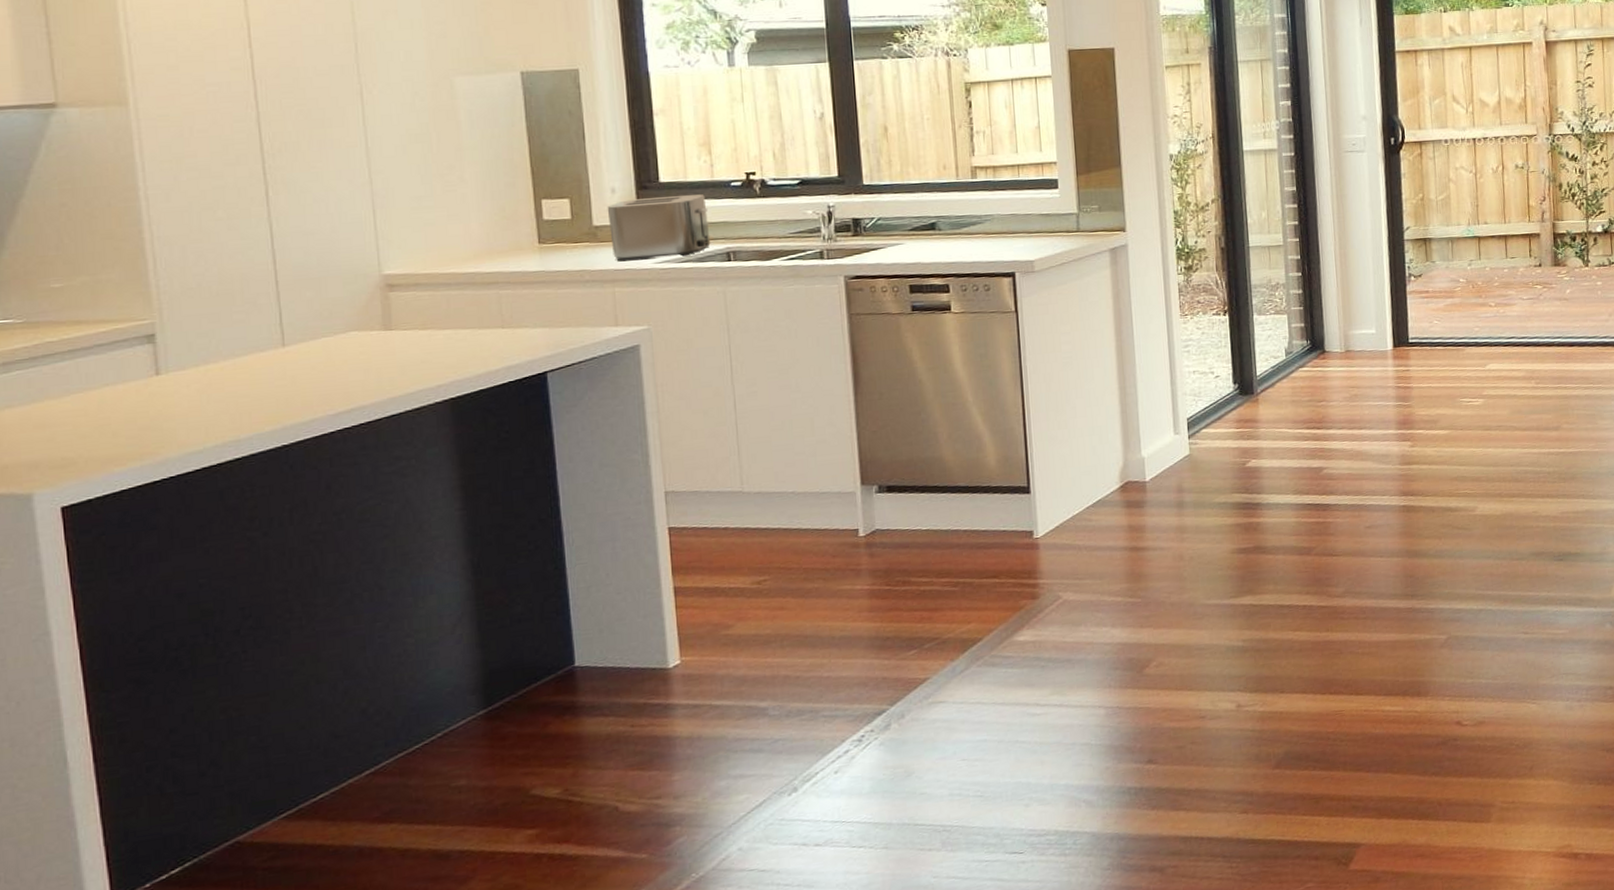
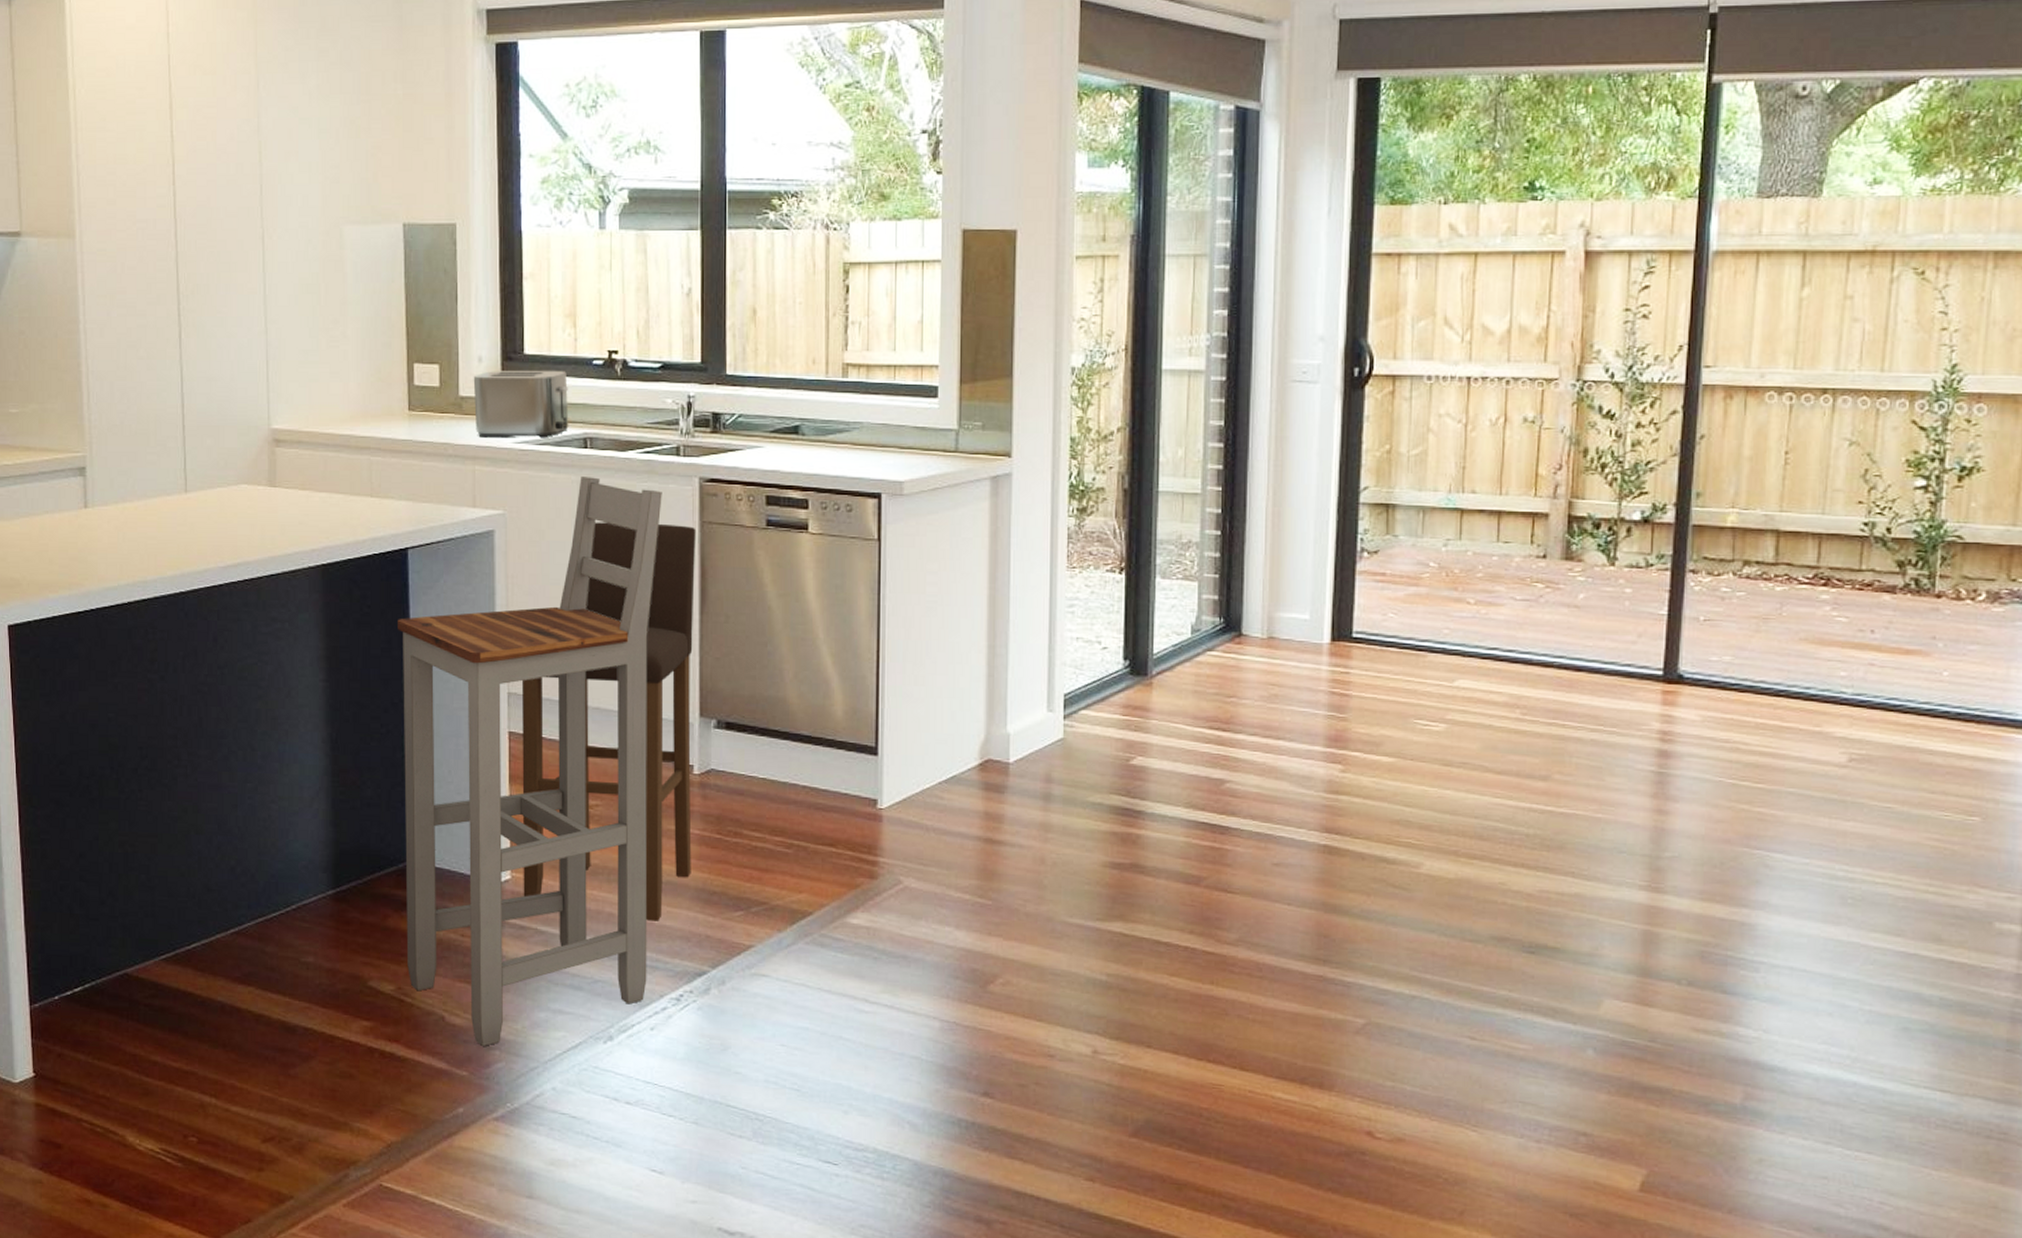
bar stool: none [540,286,828,826] -> present [398,477,662,1046]
bar stool: none [679,319,864,678] -> present [522,522,696,921]

